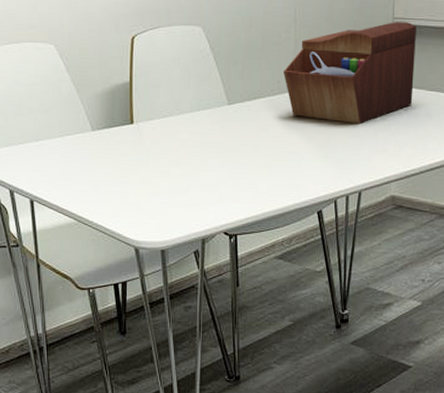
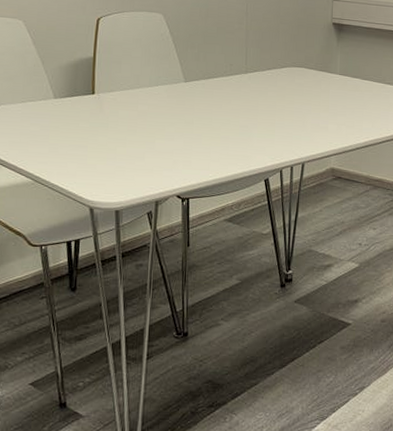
sewing box: present [284,22,416,124] -> none [236,21,352,104]

